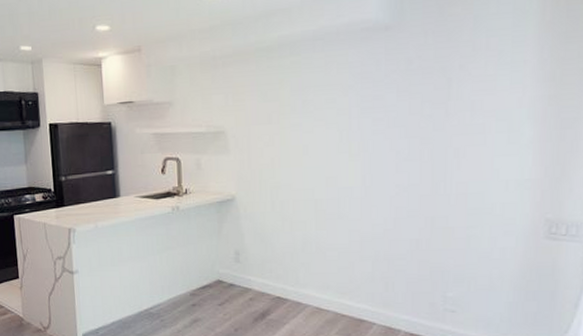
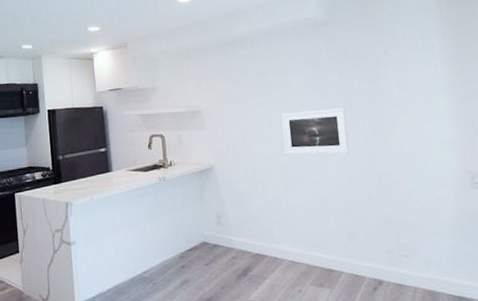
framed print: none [320,135,400,190] -> present [281,108,350,155]

